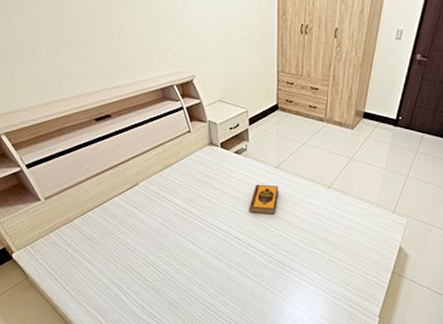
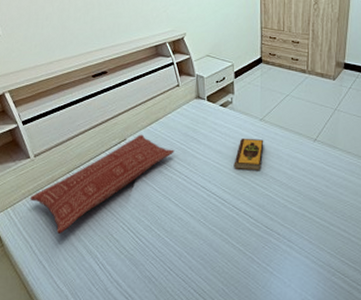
pillow: none [48,179,189,268] -> present [30,134,174,234]

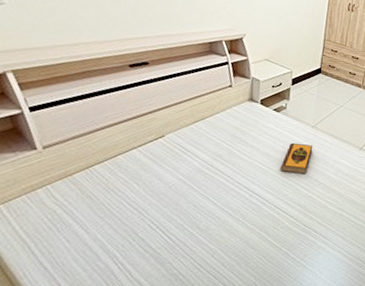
pillow: present [30,134,174,234] -> none [33,132,219,233]

